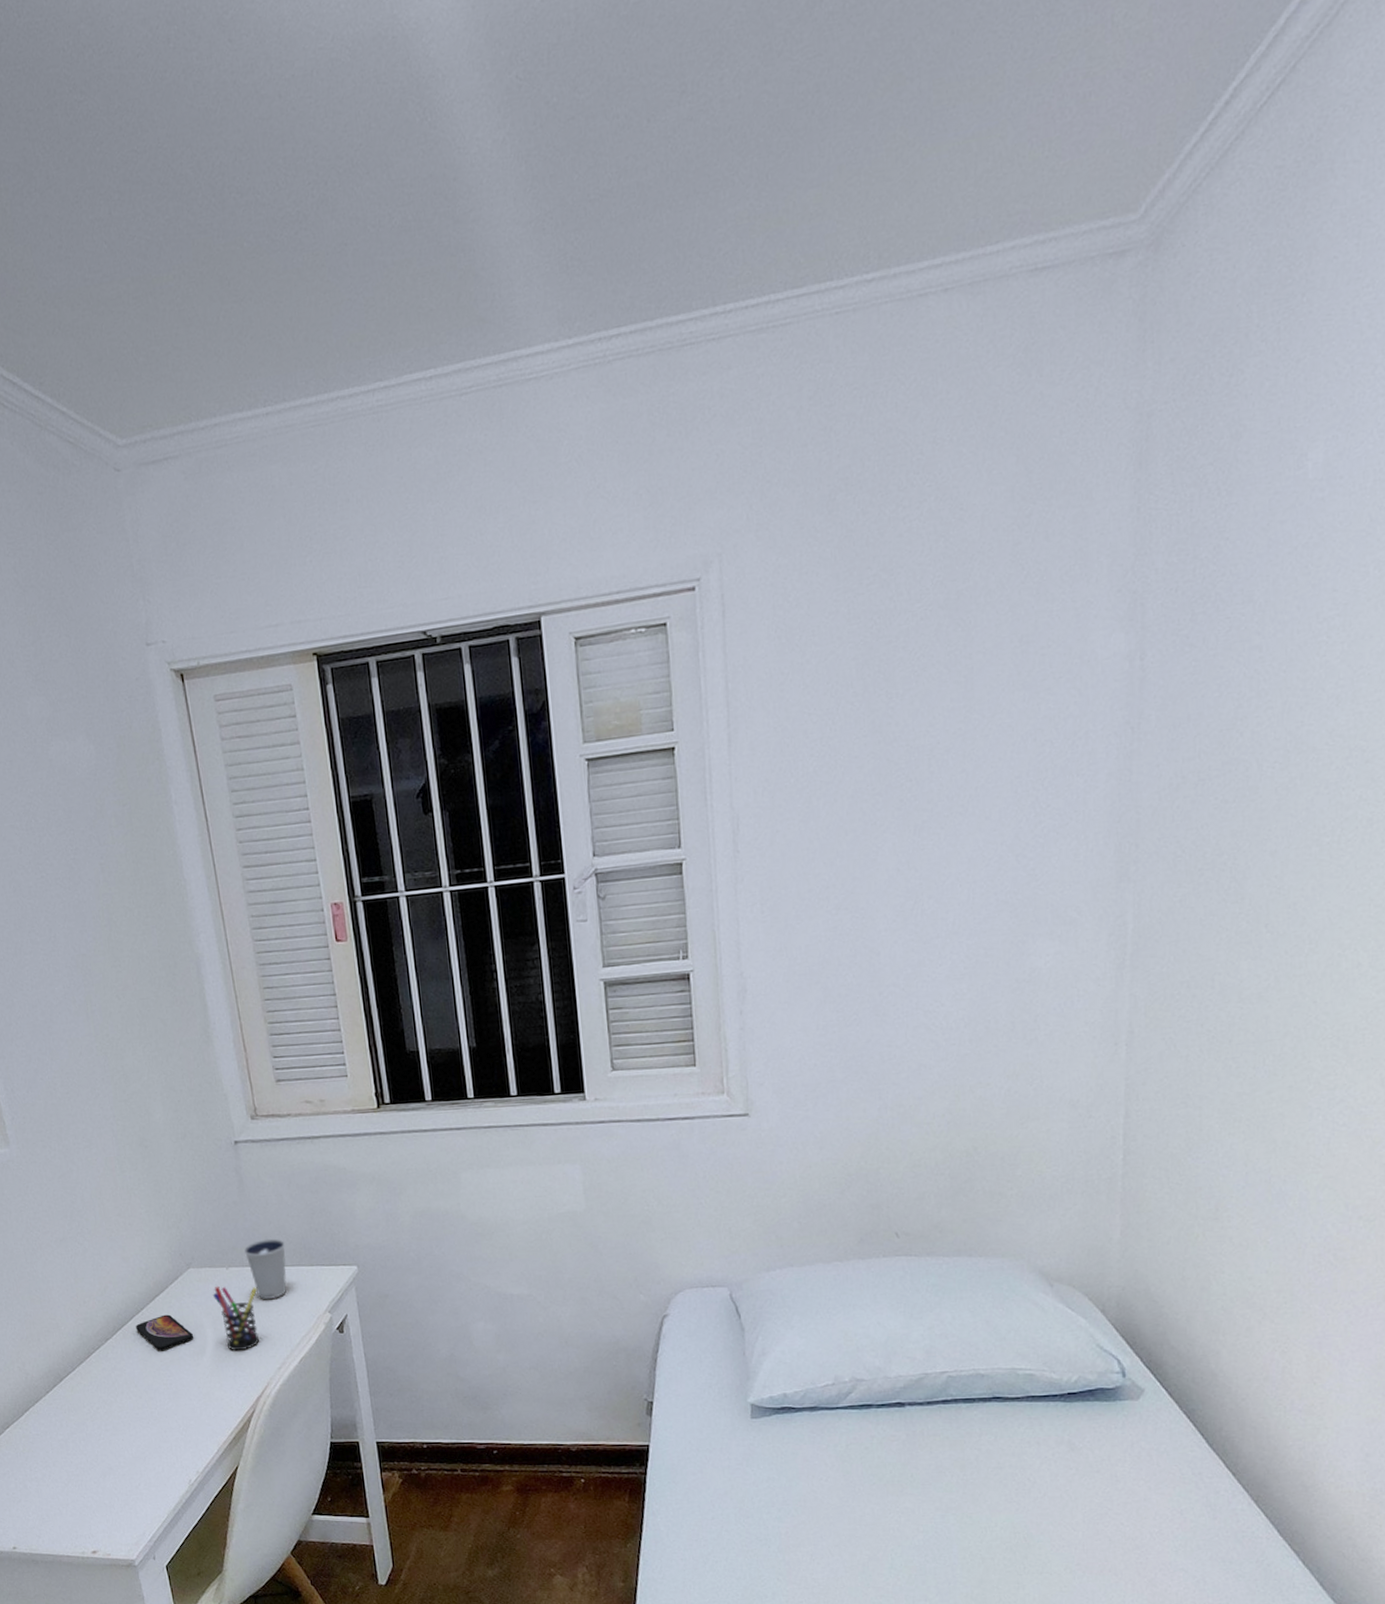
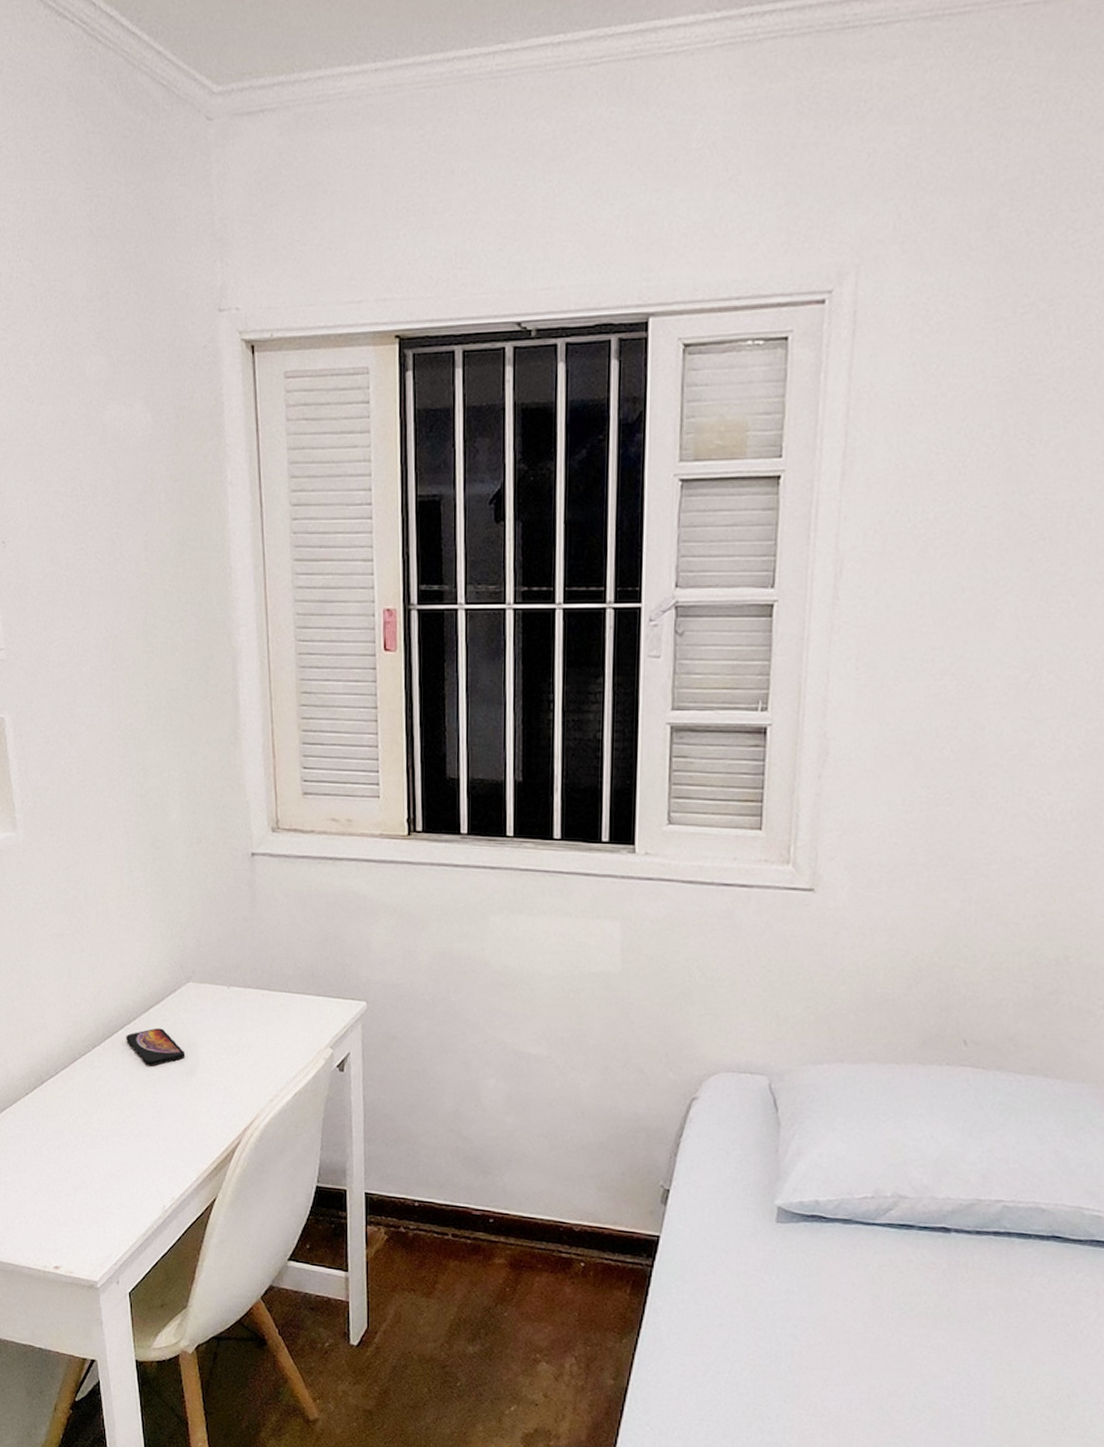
pen holder: present [212,1286,260,1351] -> none [209,1004,257,1077]
dixie cup: present [243,1238,287,1299] -> none [248,961,292,1026]

